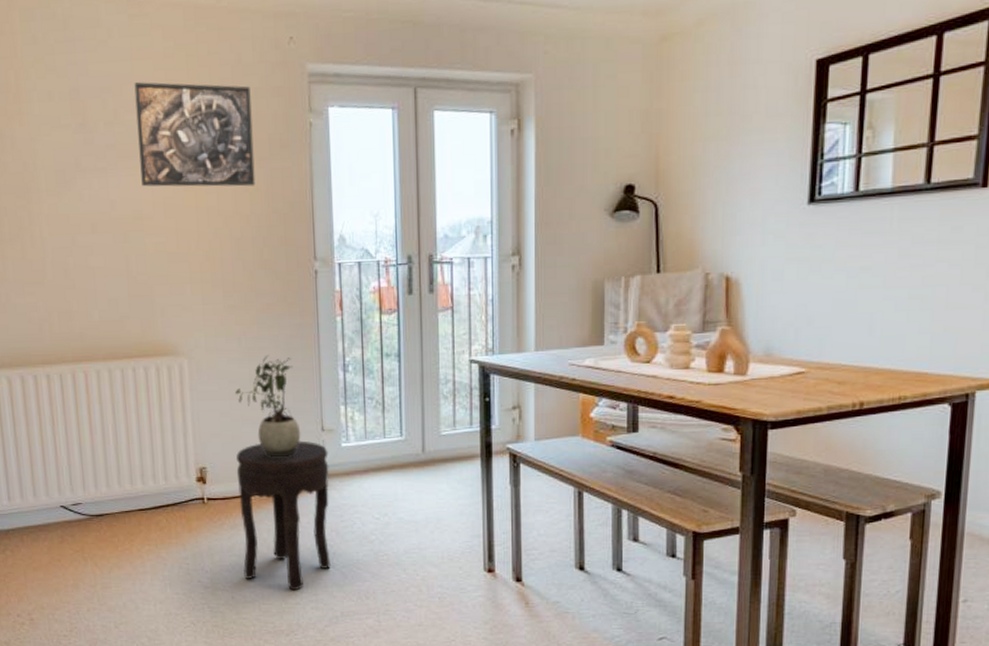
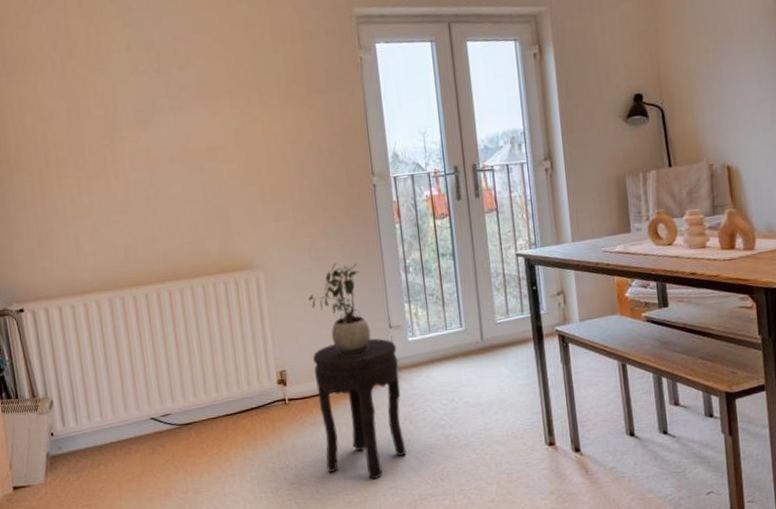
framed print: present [134,82,256,187] -> none [203,29,316,121]

